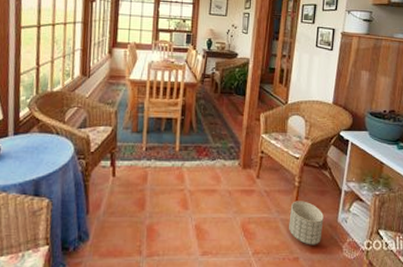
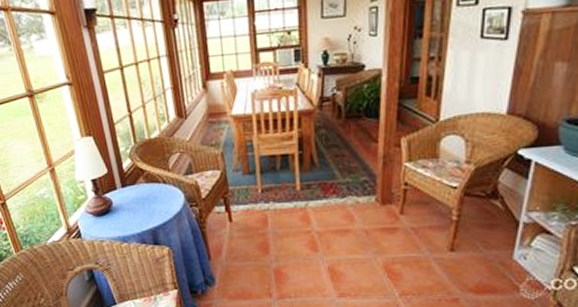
planter: present [289,201,324,245] -> none [445,237,493,286]

